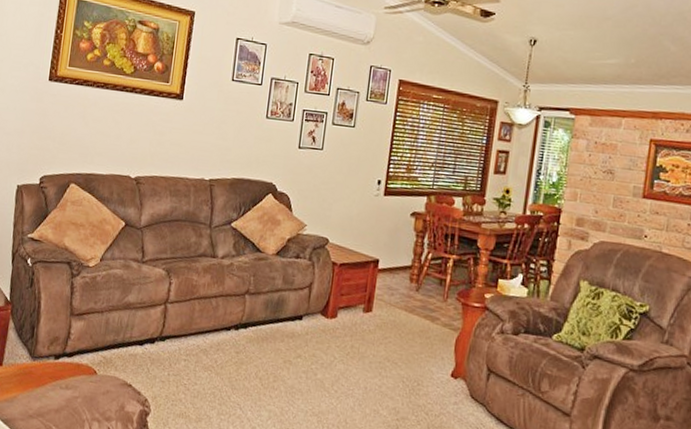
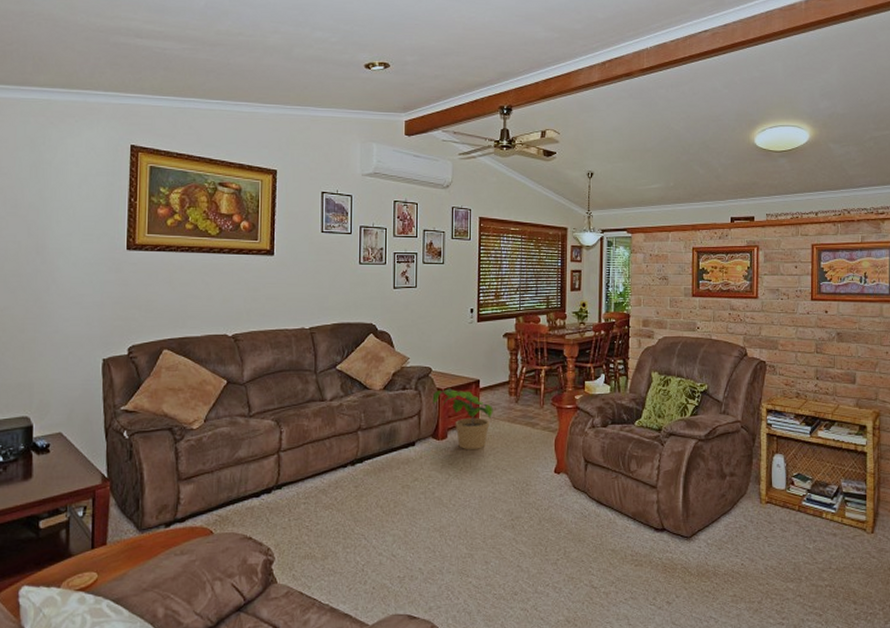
potted plant: none [325,264,391,336] -> present [432,388,493,450]

